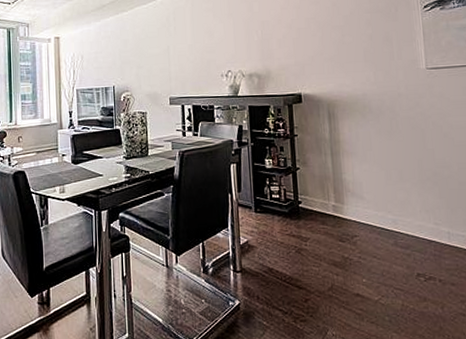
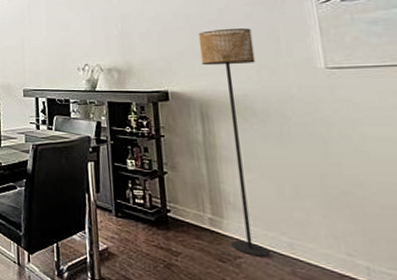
floor lamp: none [327,34,380,234] -> present [198,28,271,257]

